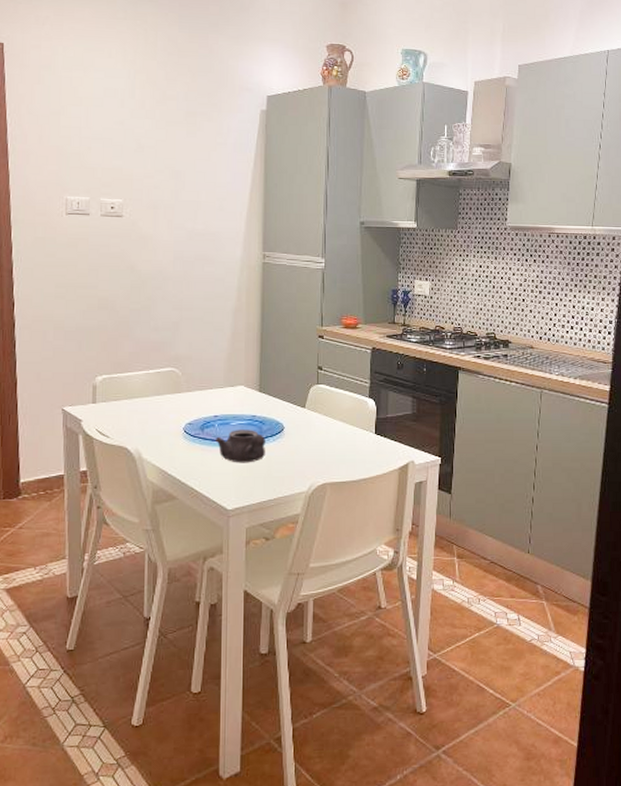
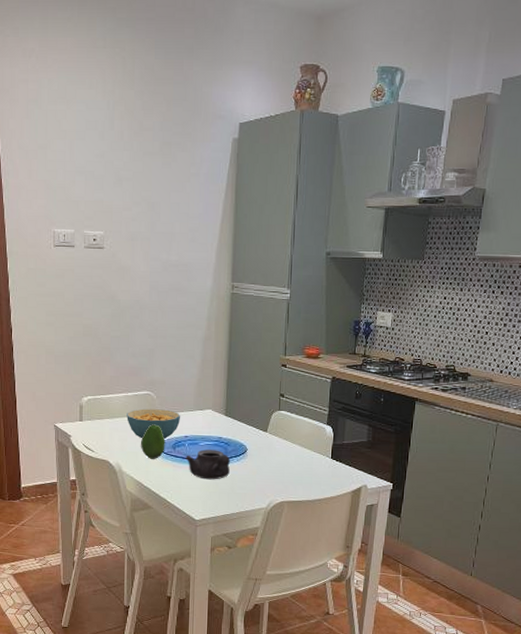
cereal bowl: none [147,387,210,421] -> present [127,409,181,440]
fruit: none [164,404,192,443] -> present [141,424,165,459]

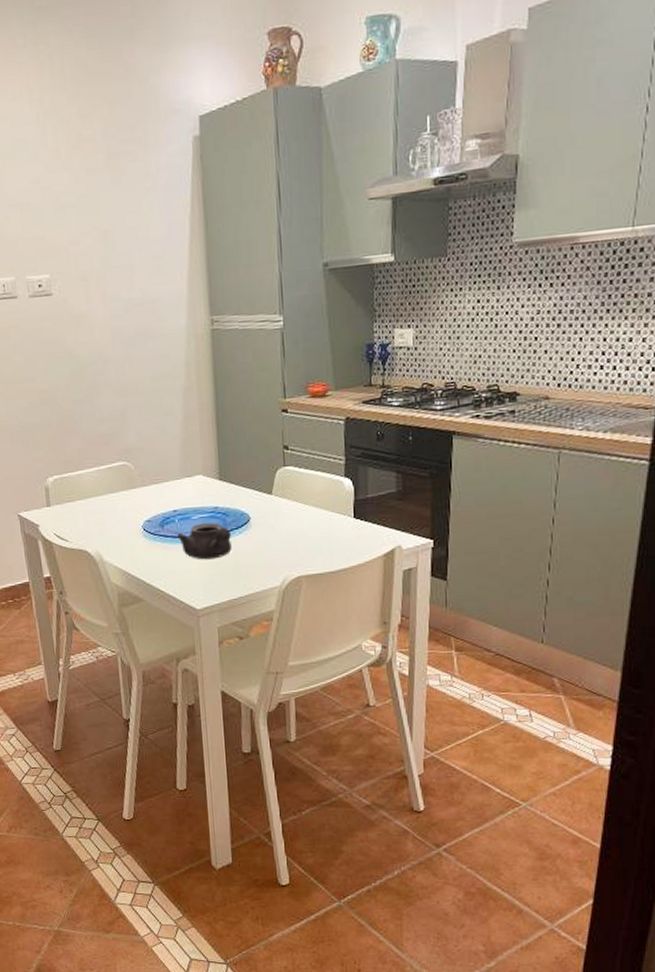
cereal bowl: present [127,409,181,440] -> none [101,481,167,520]
fruit: present [141,424,165,459] -> none [122,500,152,543]

